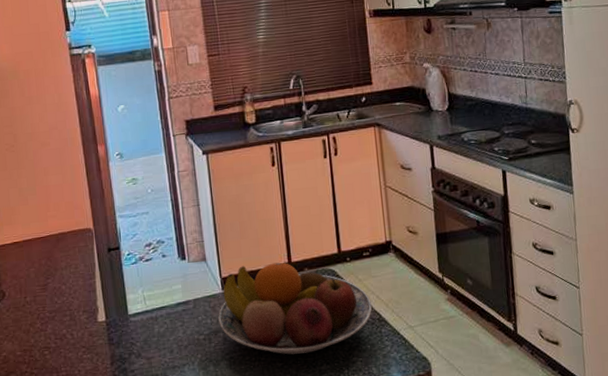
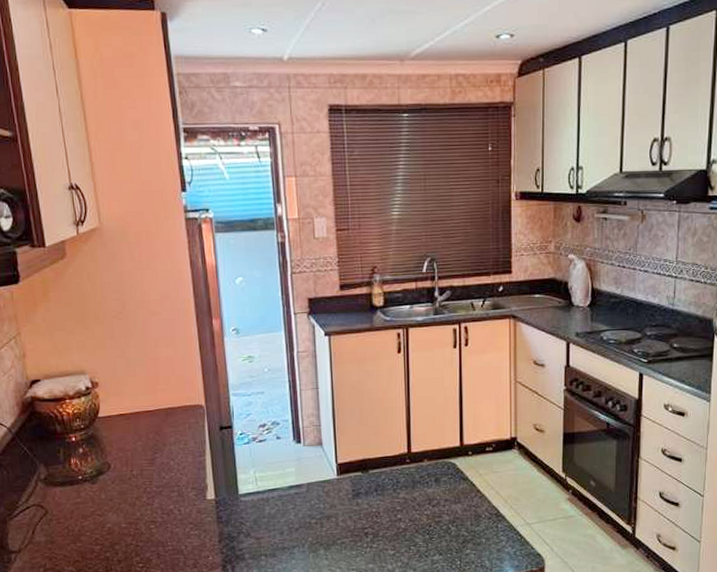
fruit bowl: present [218,262,372,355] -> none [332,452,490,543]

